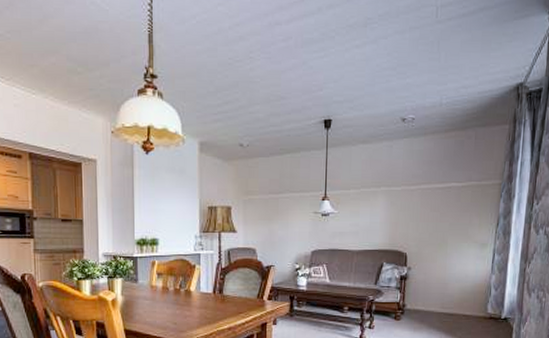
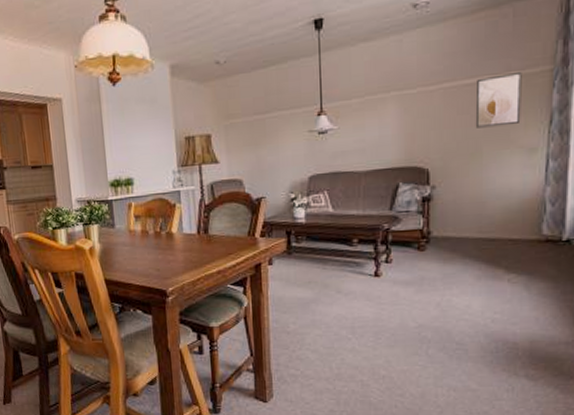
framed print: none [443,183,479,224] -> present [475,72,522,128]

